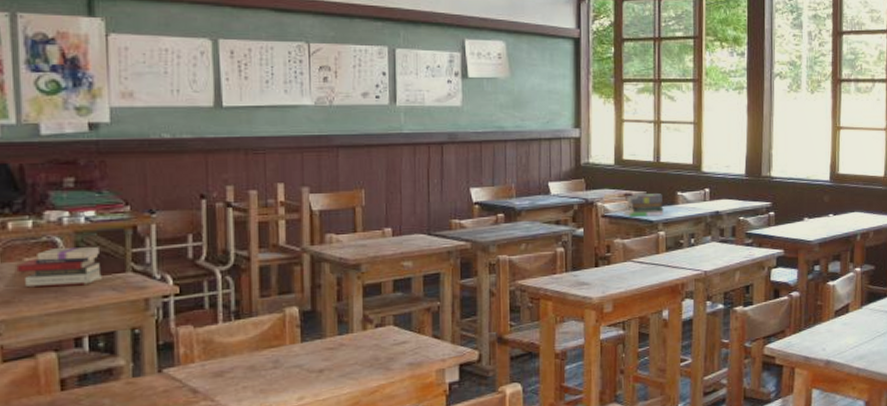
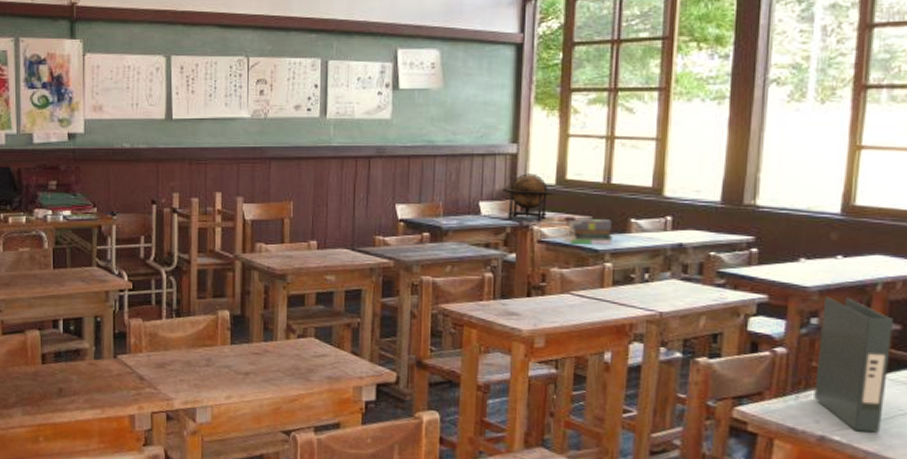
books: present [16,247,103,288] -> none [14,242,75,275]
globe: none [569,155,615,198] -> present [503,173,555,221]
binder: none [820,247,869,353] -> present [814,296,893,433]

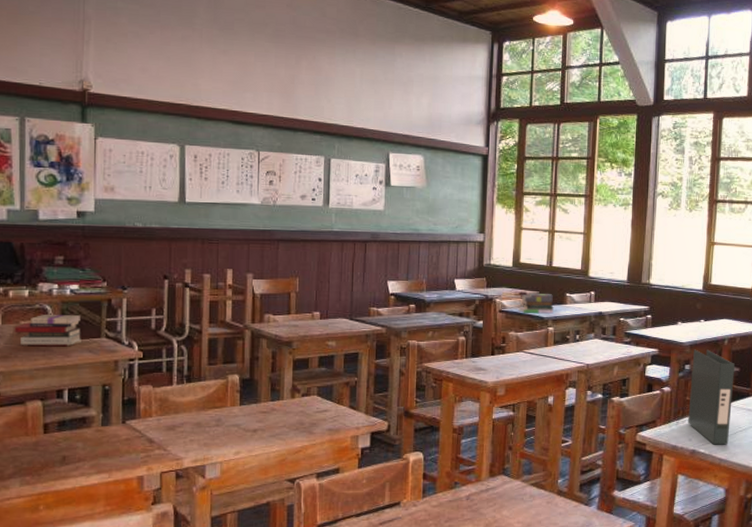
books: none [14,242,75,275] -> present [14,315,83,347]
globe: present [503,173,555,221] -> none [473,257,512,295]

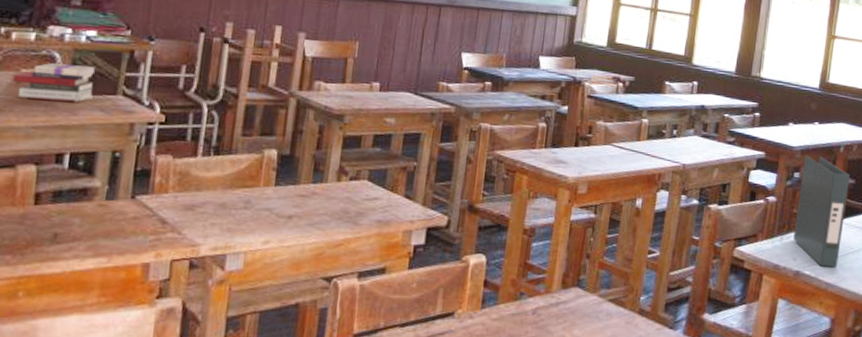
books: present [518,293,554,314] -> none [609,78,650,104]

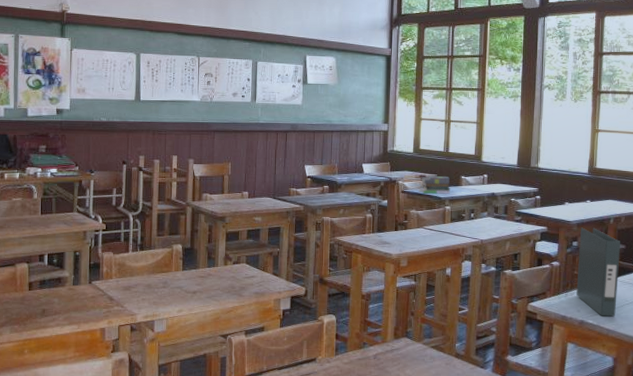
books: present [12,63,95,103] -> none [8,193,59,220]
books: none [609,78,650,104] -> present [418,176,450,195]

